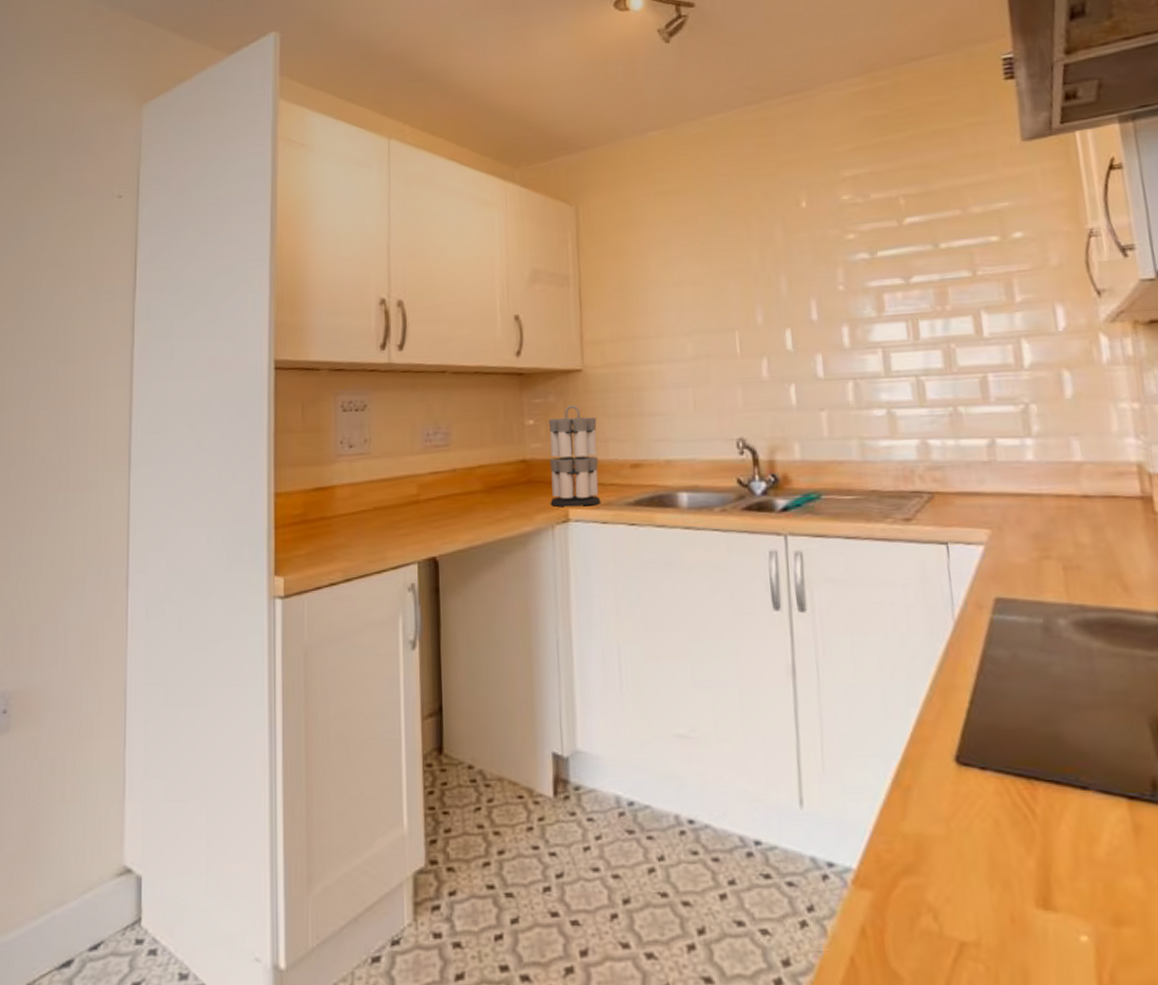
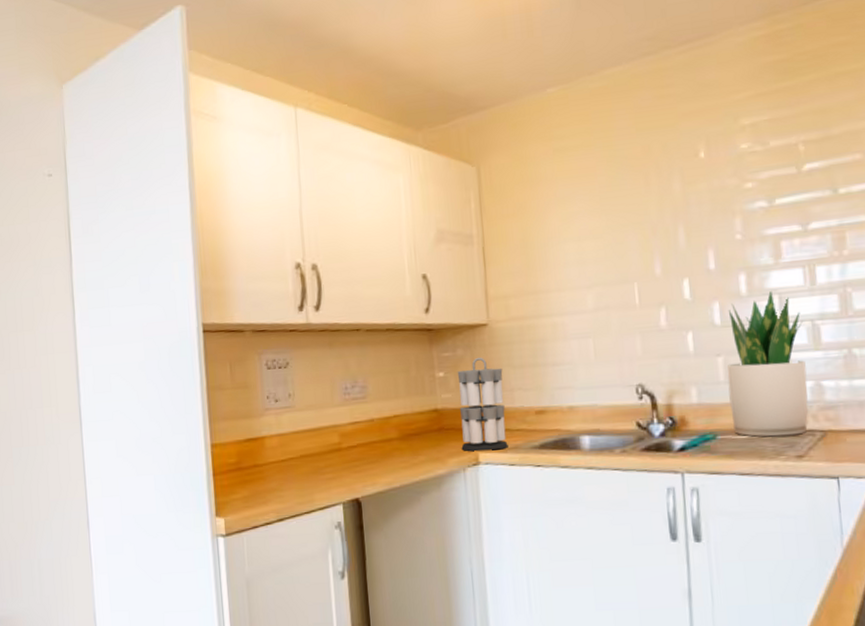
planter: none [831,345,915,498] -> present [727,291,808,437]

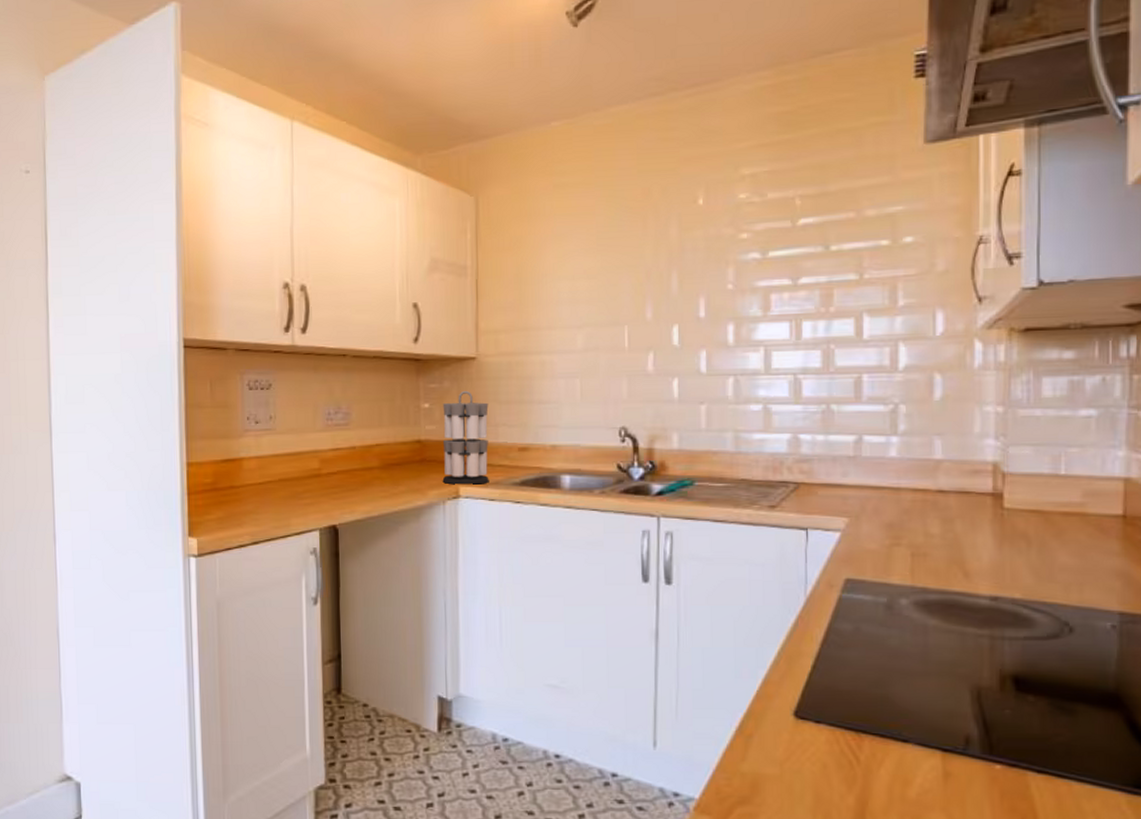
planter: present [727,291,808,437] -> none [709,343,785,486]

